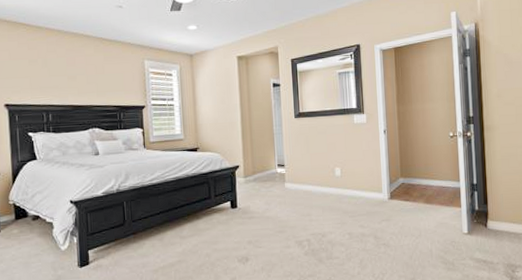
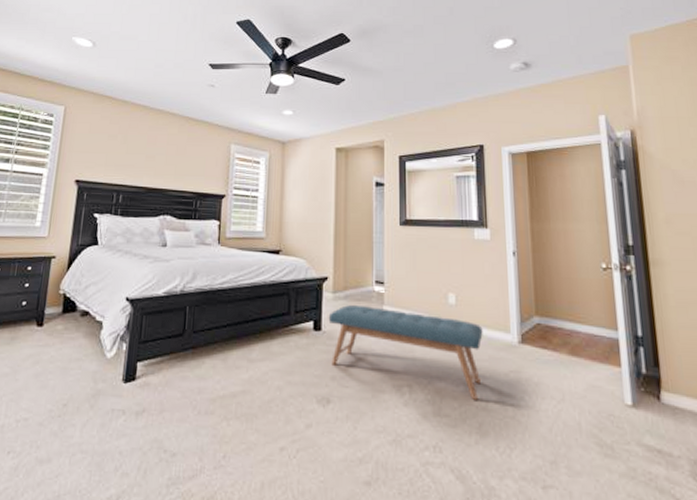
bench: none [242,184,362,244] -> present [328,304,483,400]

